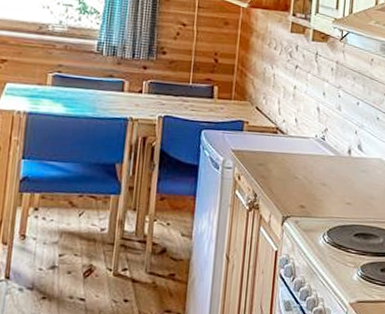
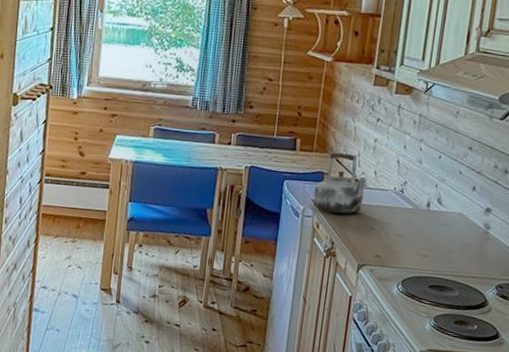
kettle: none [232,98,289,165] -> present [312,150,368,215]

